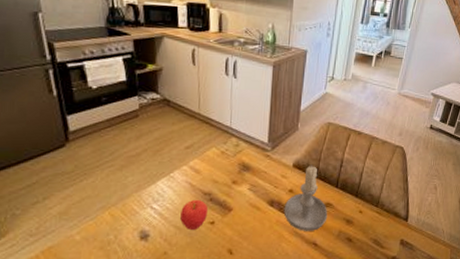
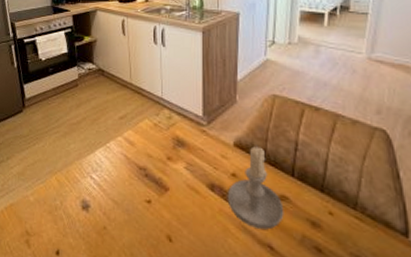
apple: present [180,199,209,231] -> none [118,173,144,208]

